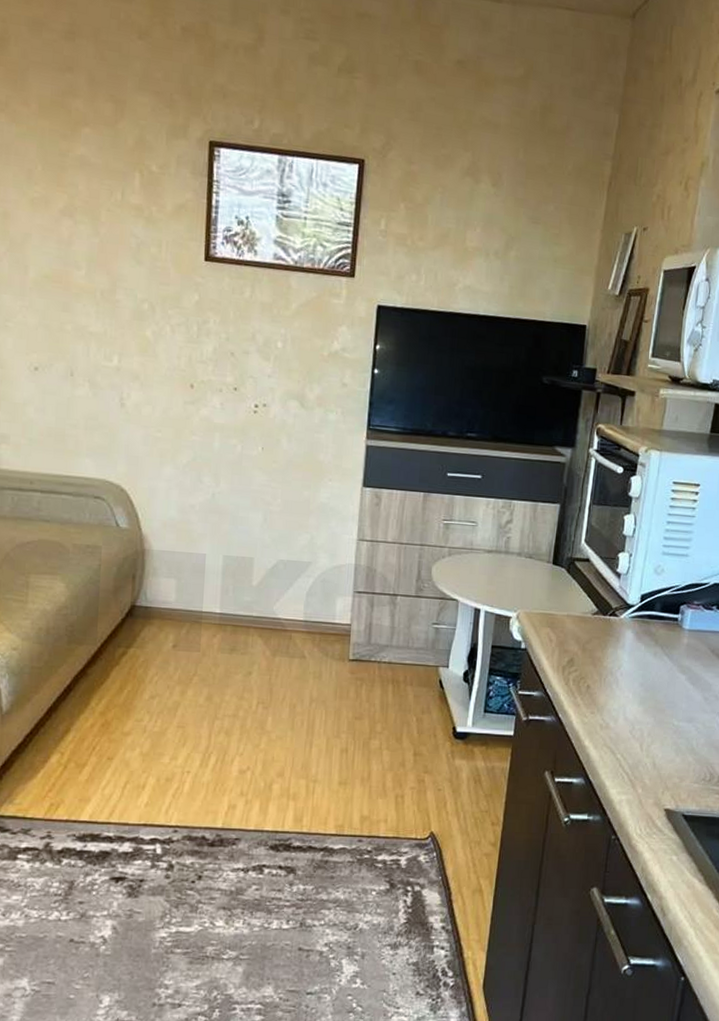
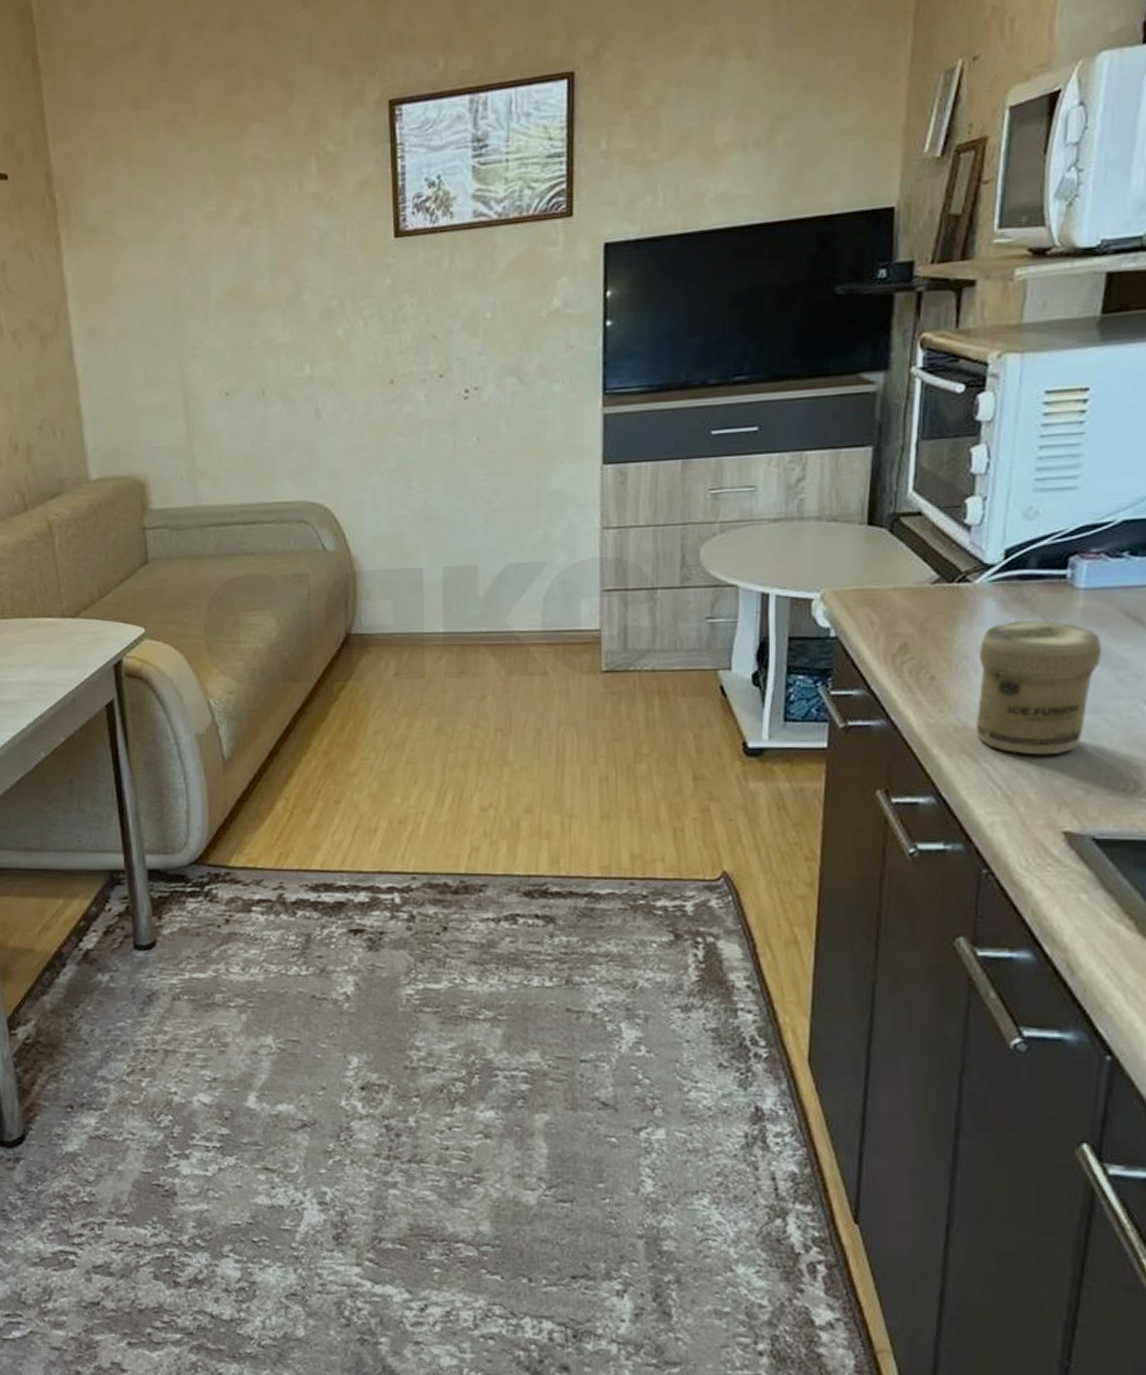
jar: none [614,649,696,751] -> present [977,620,1101,755]

